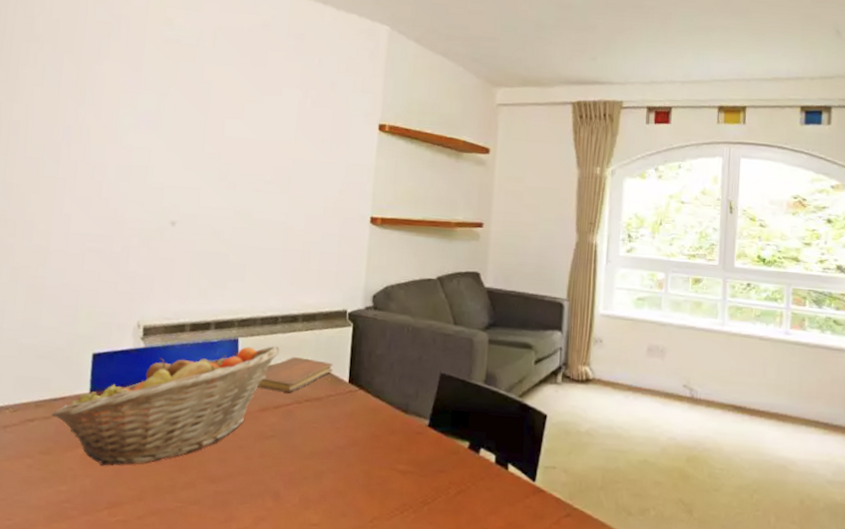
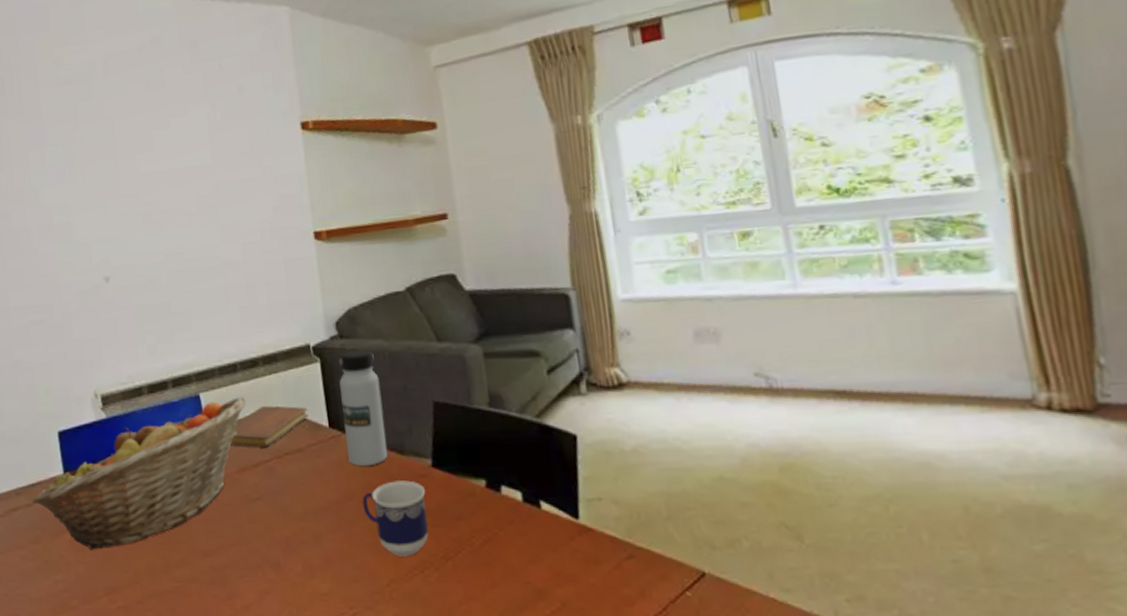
water bottle: none [359,321,400,420] -> present [339,349,387,467]
cup: none [363,434,419,499] -> present [362,480,429,556]

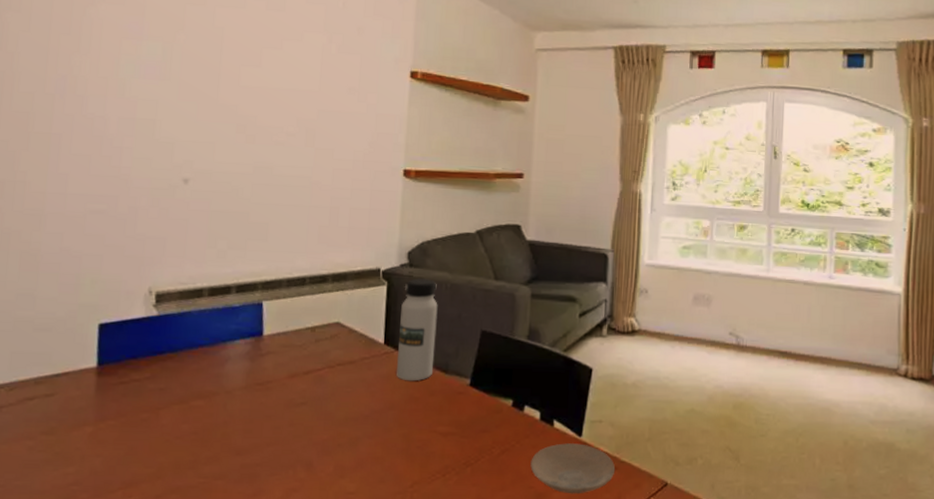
fruit basket: present [32,397,247,550] -> none [53,309,310,444]
notebook: present [230,405,308,448] -> none [285,319,367,357]
cup: present [362,480,429,556] -> none [401,396,461,462]
plate: none [521,528,631,590] -> present [530,443,616,494]

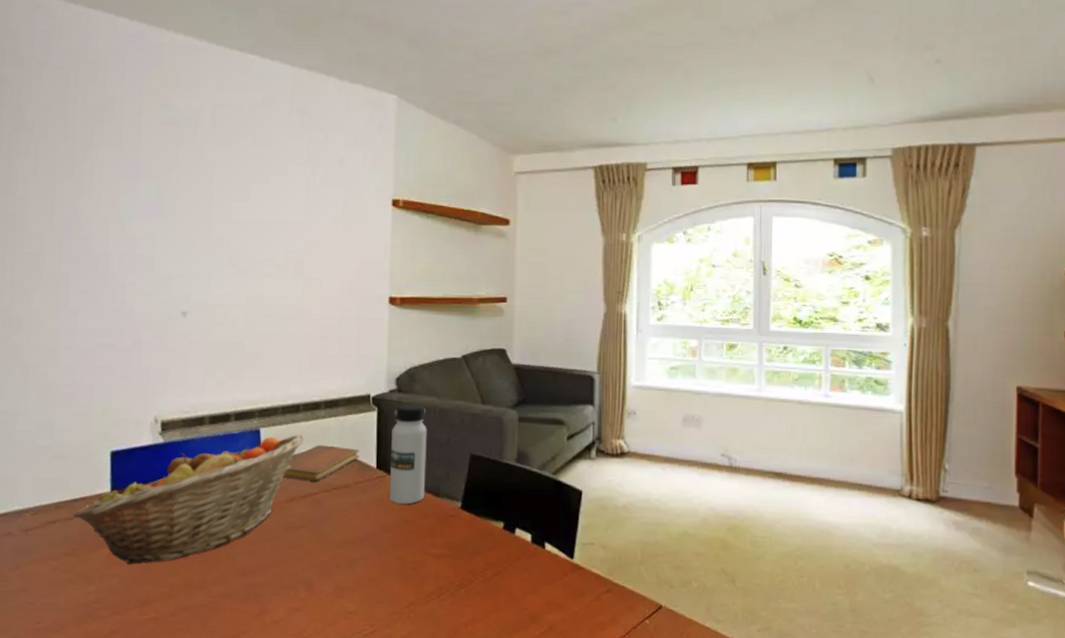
fruit basket: none [53,309,310,444] -> present [73,435,304,565]
notebook: none [285,319,367,357] -> present [283,445,359,482]
plate: present [530,443,616,494] -> none [523,565,609,616]

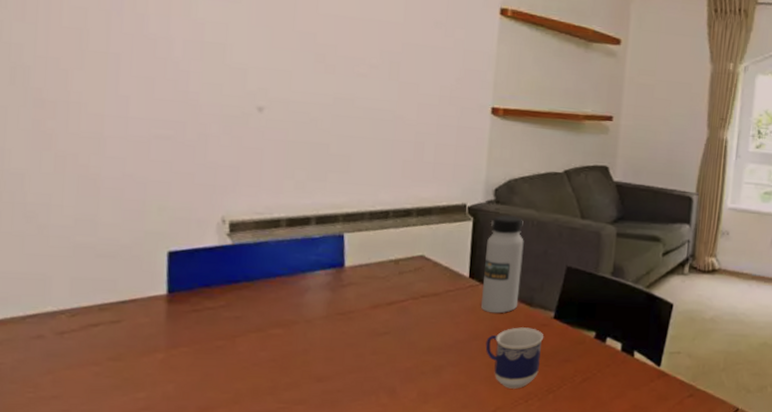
fruit basket: present [73,435,304,565] -> none [120,241,393,370]
notebook: present [283,445,359,482] -> none [368,252,452,289]
cup: none [395,518,453,583] -> present [485,327,544,389]

